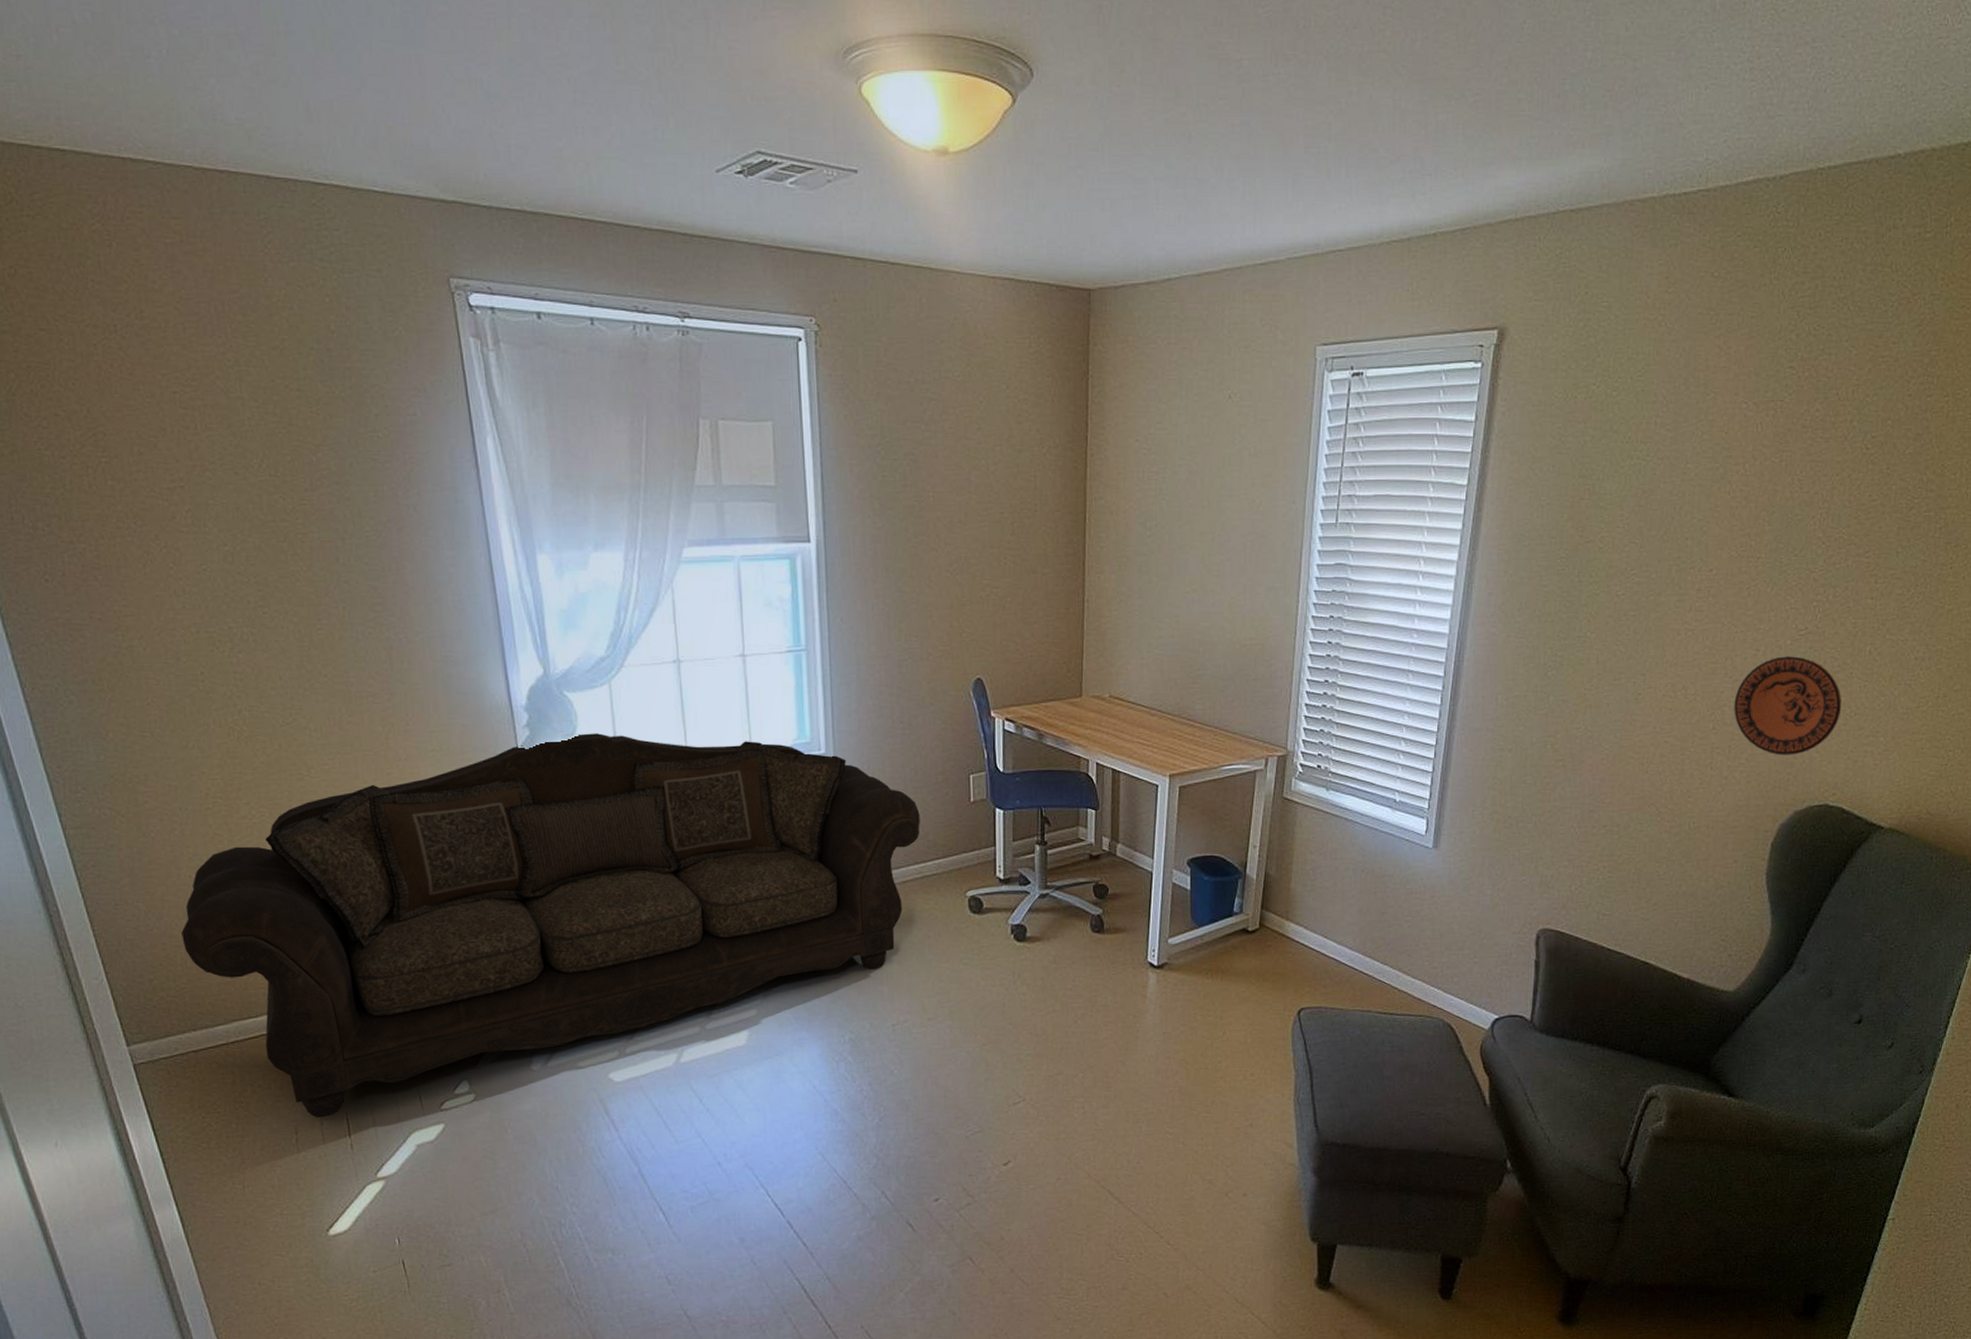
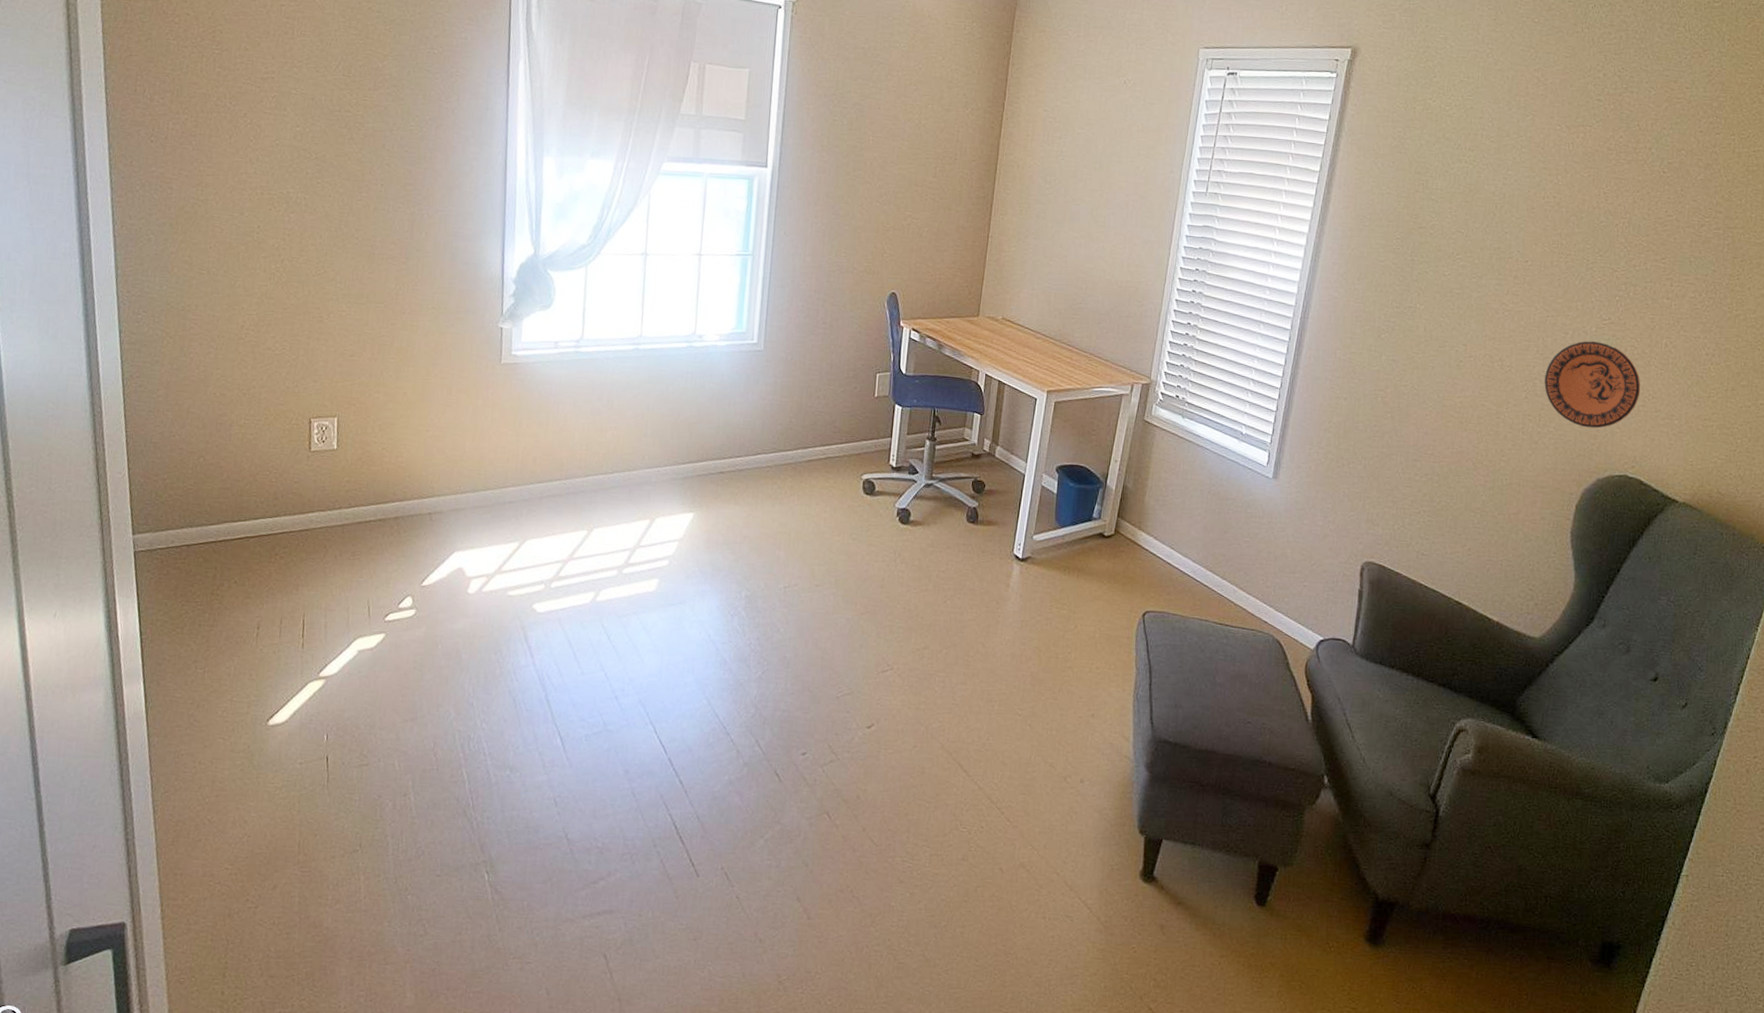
sofa: present [181,733,920,1118] -> none [197,306,830,617]

